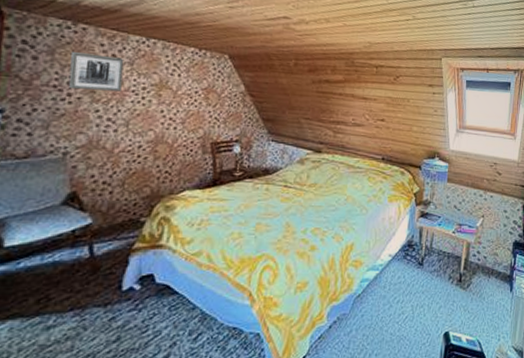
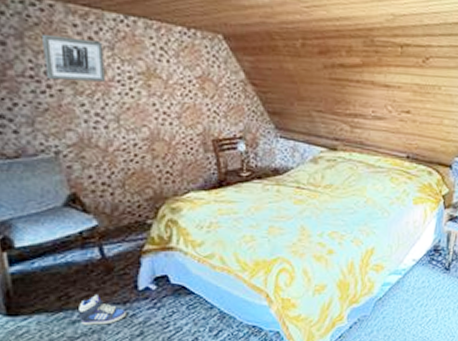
sneaker: none [54,297,107,331] -> present [78,295,127,325]

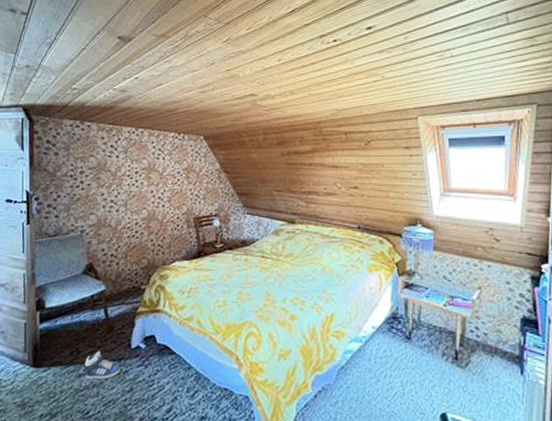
wall art: present [40,35,105,82] -> none [80,146,120,178]

